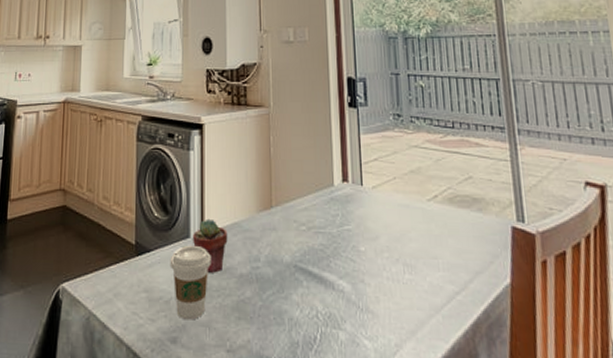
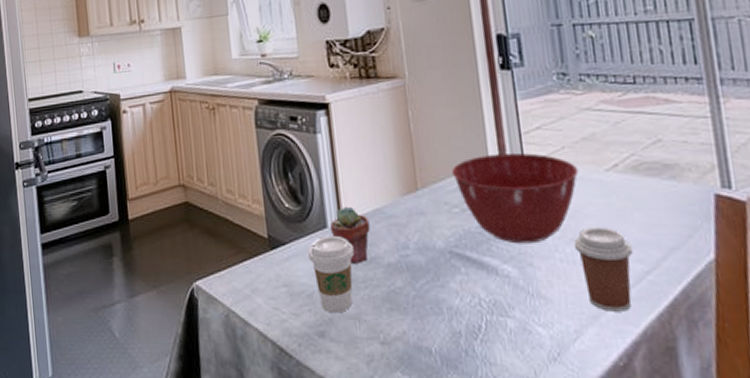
mixing bowl: none [303,179,406,262] -> present [452,152,579,244]
coffee cup: none [400,249,446,328] -> present [574,227,633,312]

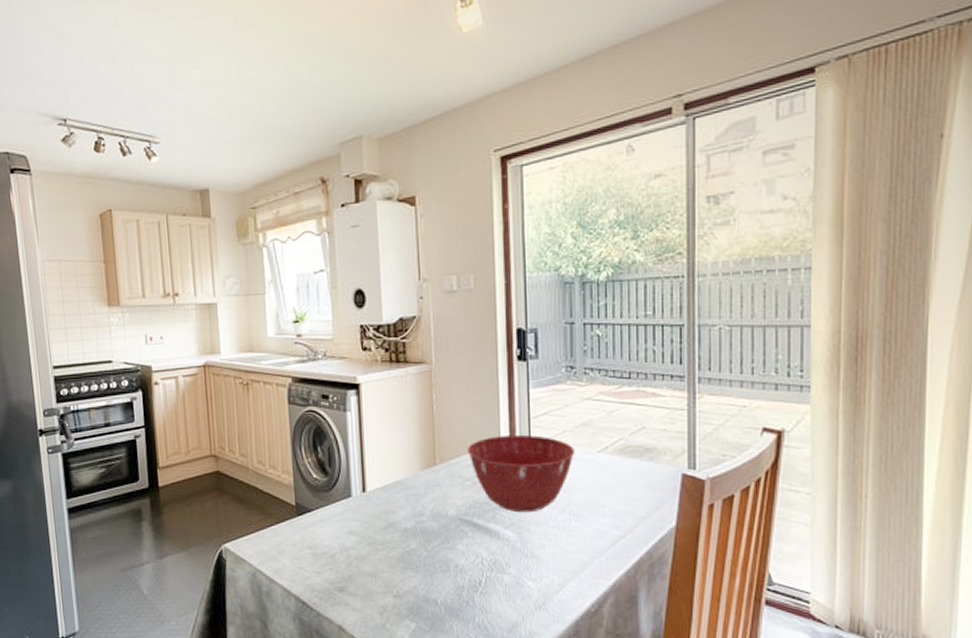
coffee cup: present [307,235,354,313] -> none [332,503,375,571]
potted succulent: present [329,206,370,264] -> none [353,478,391,528]
coffee cup: present [574,227,633,312] -> none [566,499,612,568]

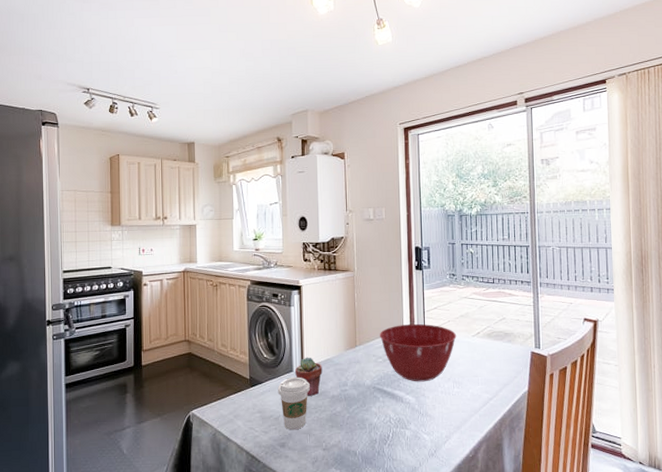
coffee cup: none [332,503,375,571] -> present [277,377,310,430]
potted succulent: none [353,478,391,528] -> present [294,357,322,396]

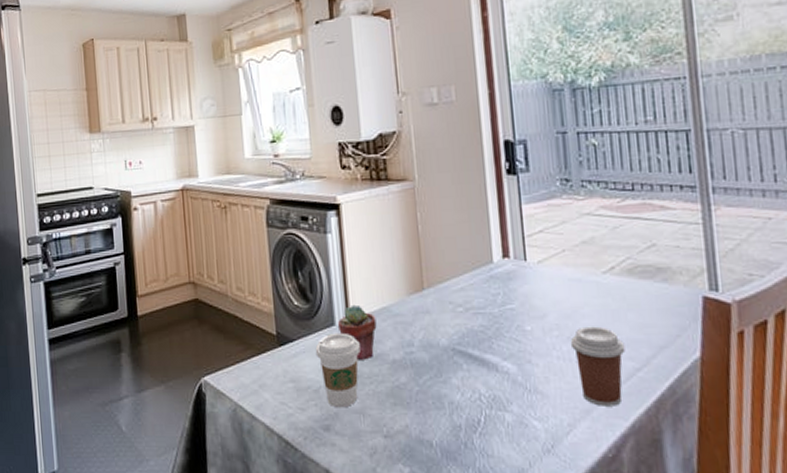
mixing bowl: present [380,323,457,382] -> none [457,254,578,342]
coffee cup: none [451,371,484,424] -> present [571,326,626,406]

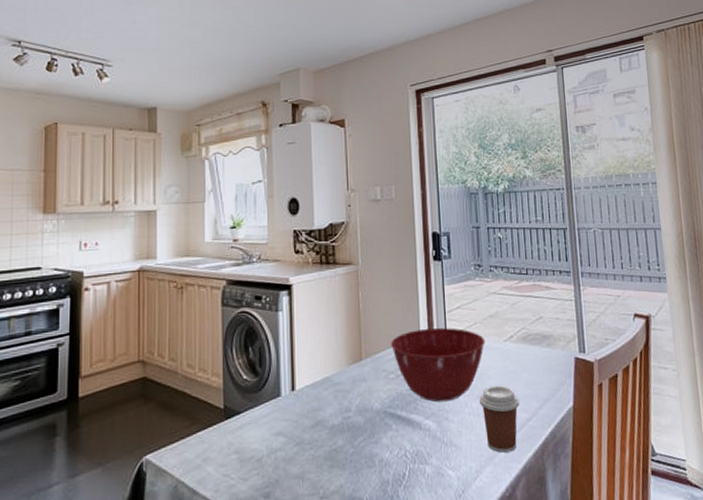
coffee cup: present [315,332,360,408] -> none [260,403,303,475]
potted succulent: present [337,304,377,360] -> none [283,376,319,428]
mixing bowl: none [457,254,578,342] -> present [391,327,486,402]

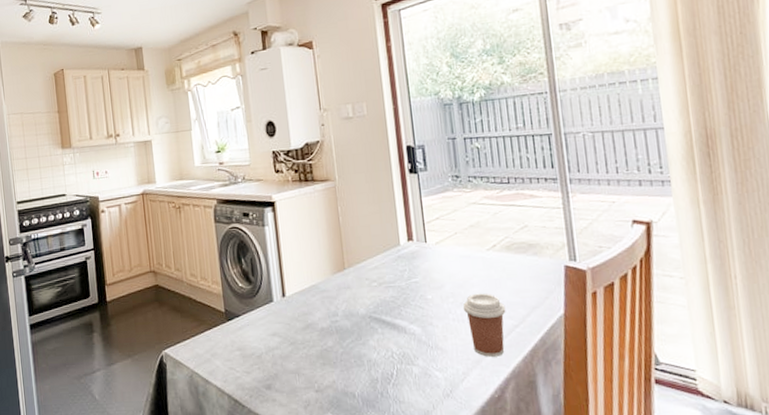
mixing bowl: present [391,327,486,402] -> none [372,238,467,309]

